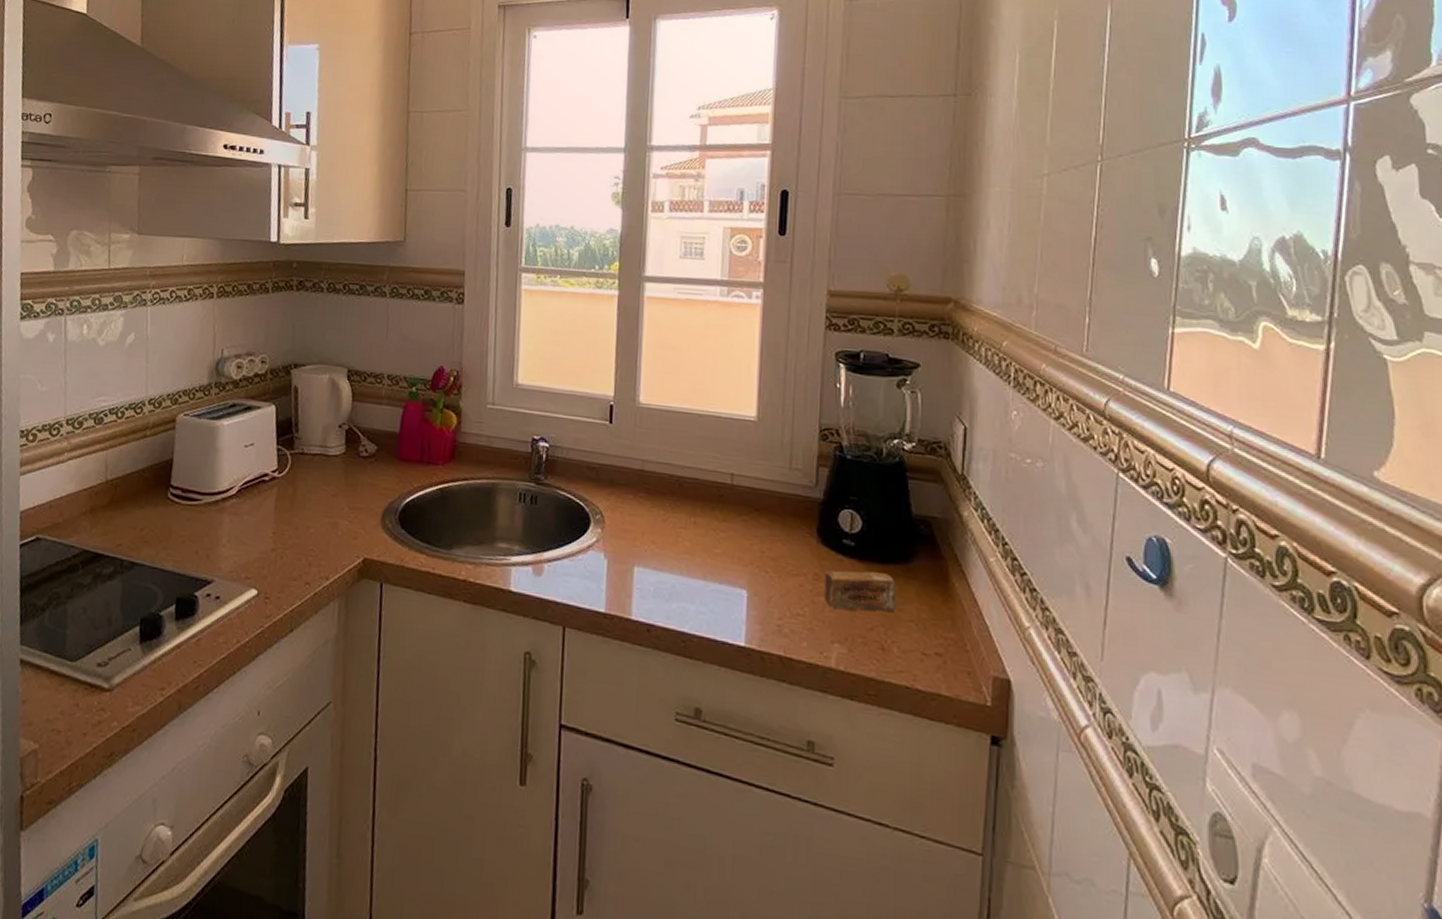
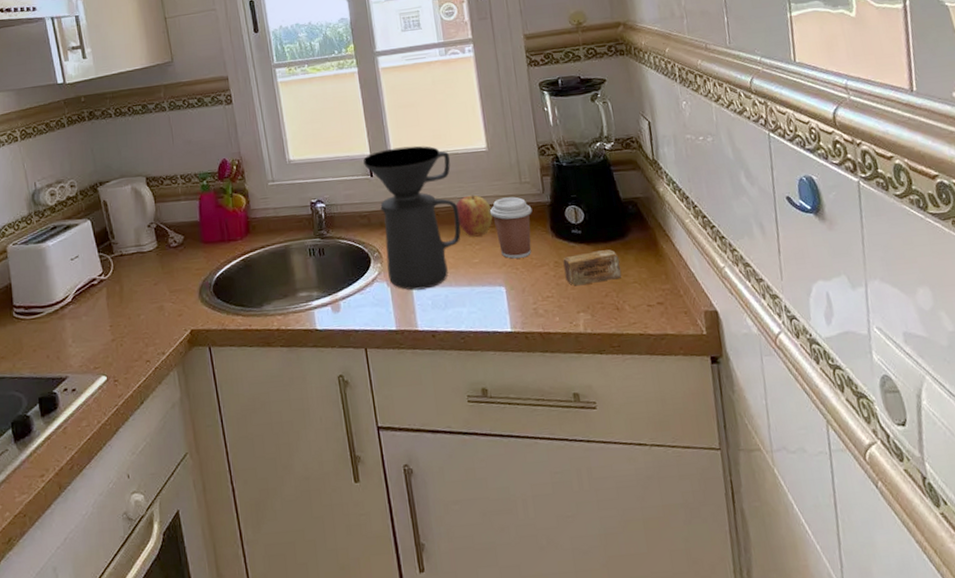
coffee maker: none [604,394,710,572] -> present [363,145,461,291]
apple: none [705,470,749,523] -> present [455,195,493,237]
coffee cup: none [745,481,799,561] -> present [489,196,533,259]

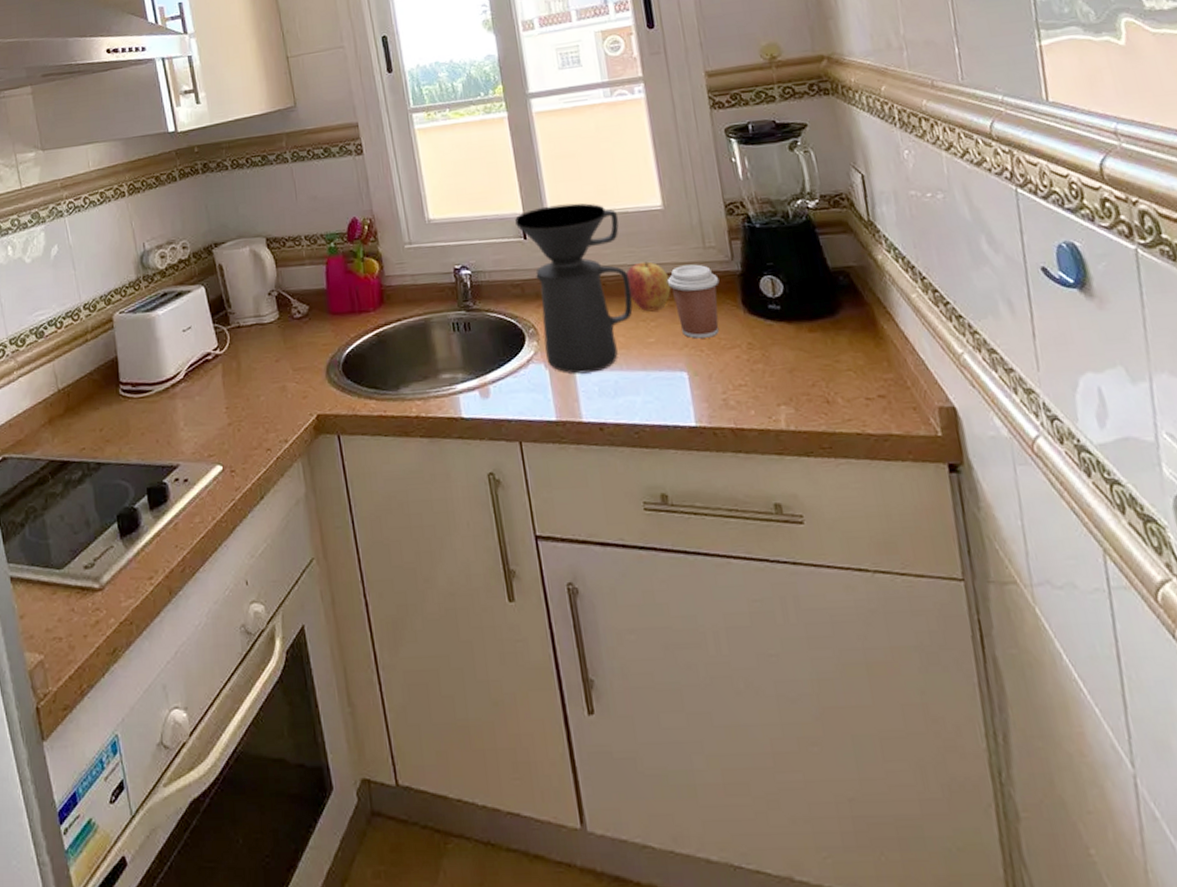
soap bar: present [563,249,622,286] -> none [758,329,833,373]

